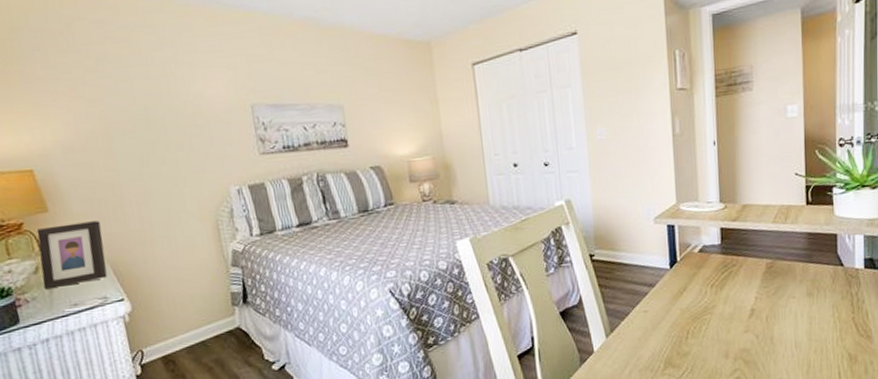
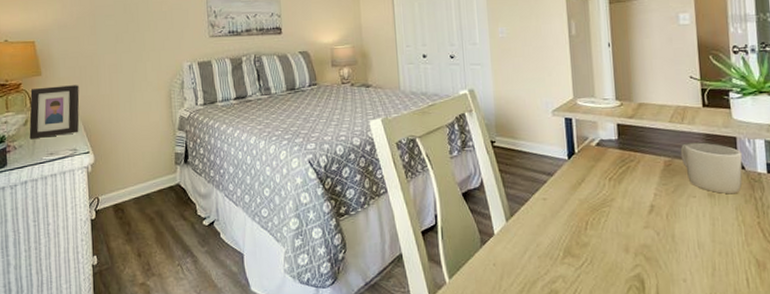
mug: none [782,241,842,292] -> present [680,142,743,195]

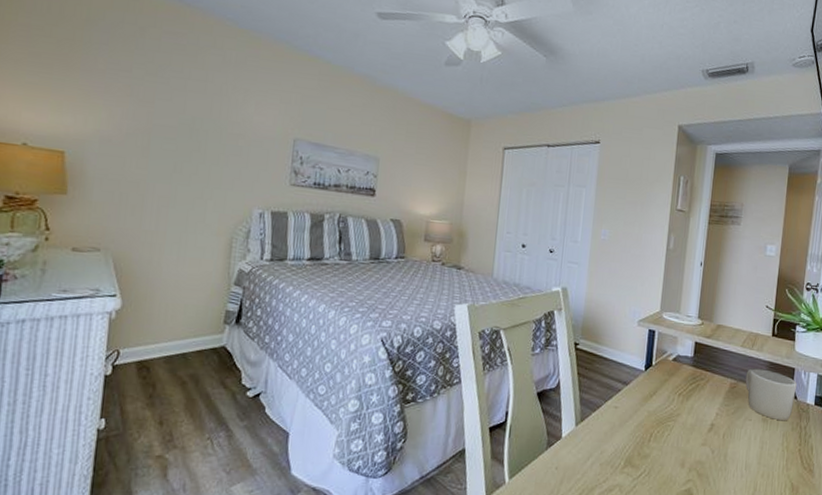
picture frame: present [29,85,80,140] -> none [37,209,116,271]

